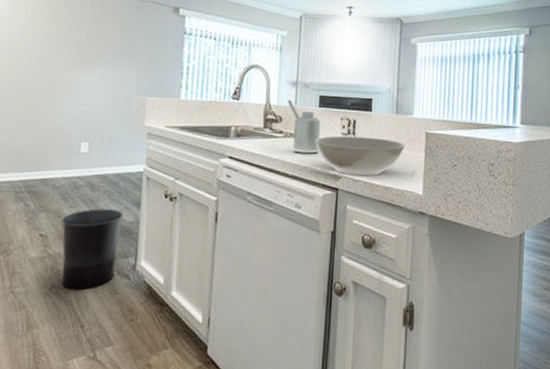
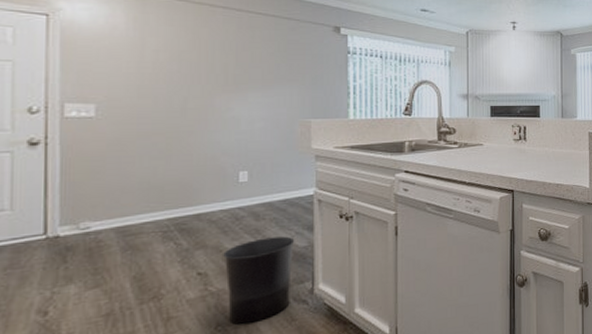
soap dispenser: present [287,99,320,154] -> none [460,111,494,161]
bowl: present [315,136,405,177] -> none [489,141,571,177]

